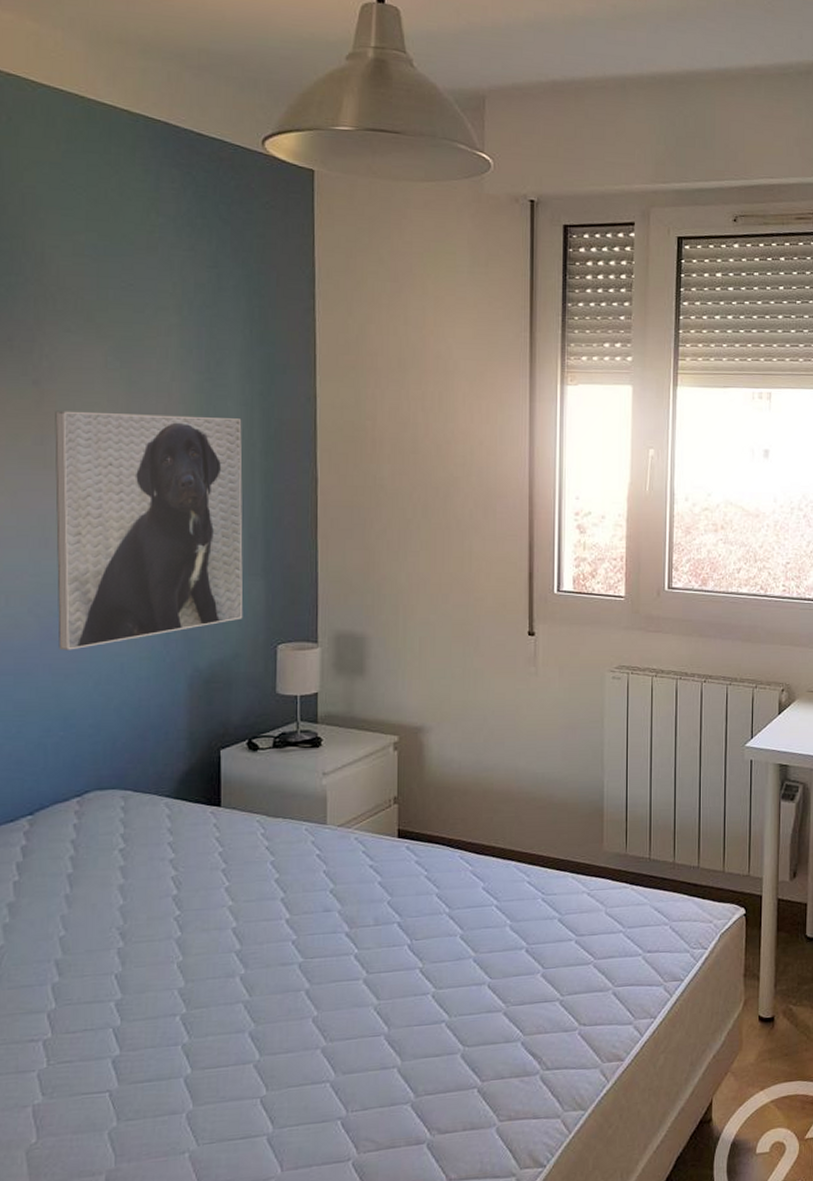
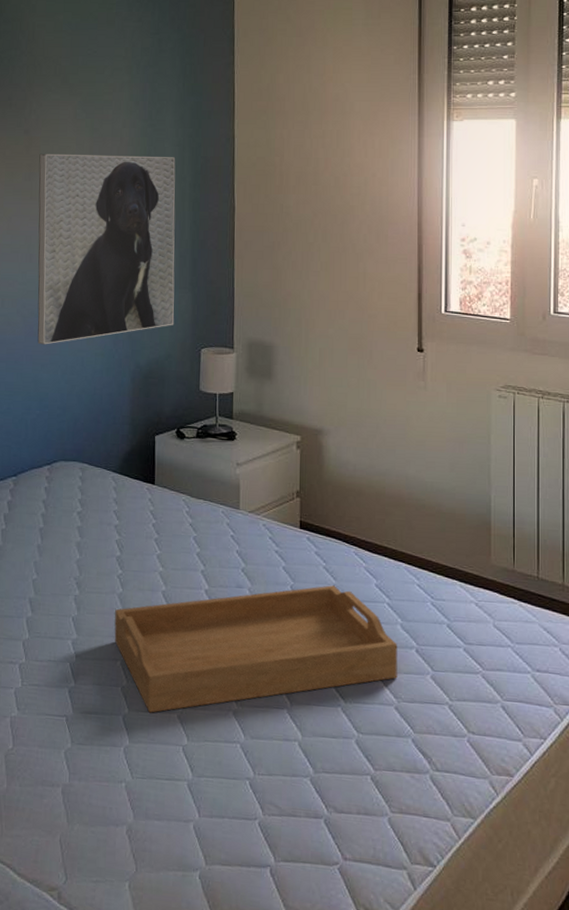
serving tray: none [171,895,507,1068] -> present [114,585,398,713]

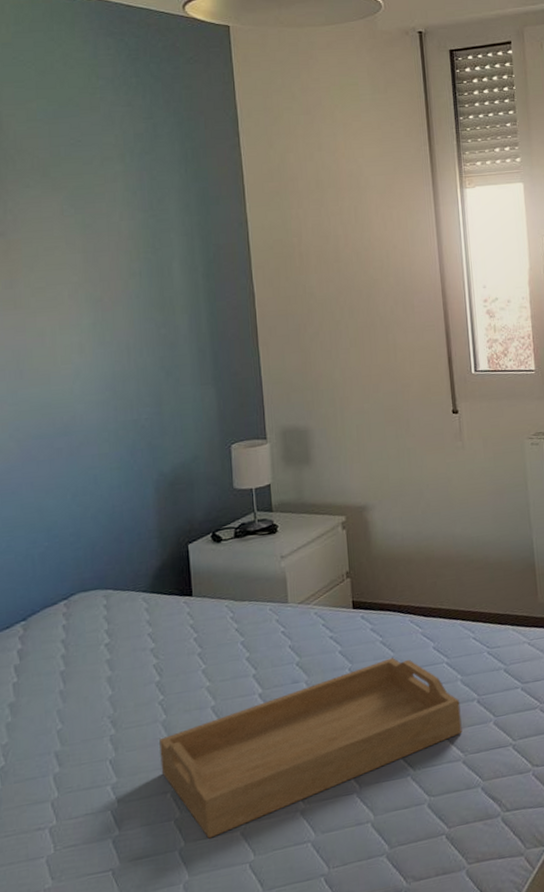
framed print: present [37,153,176,345] -> none [21,247,199,469]

